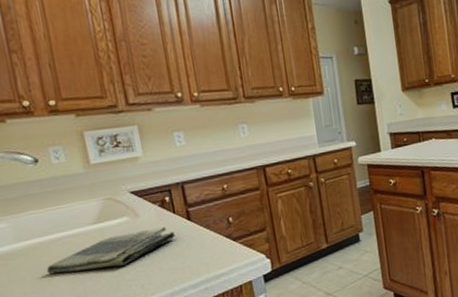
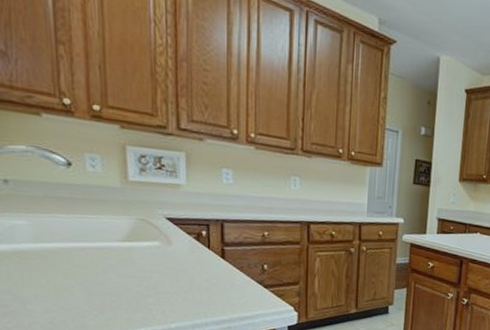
dish towel: present [46,226,175,274] -> none [63,257,206,289]

